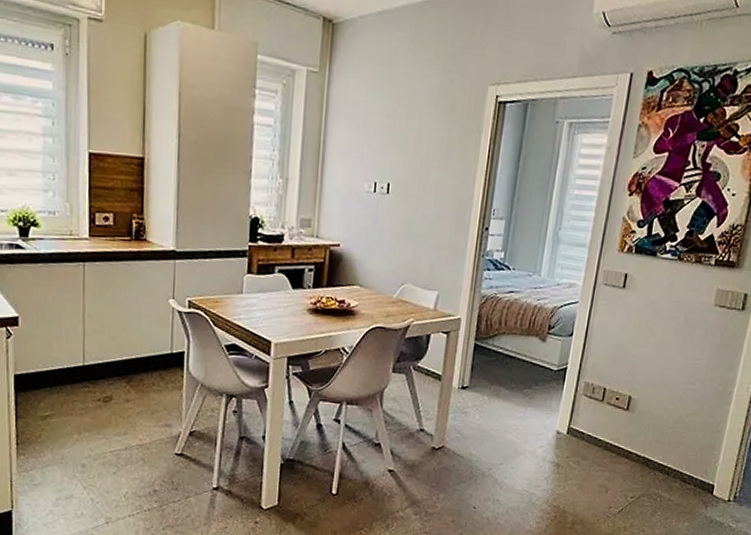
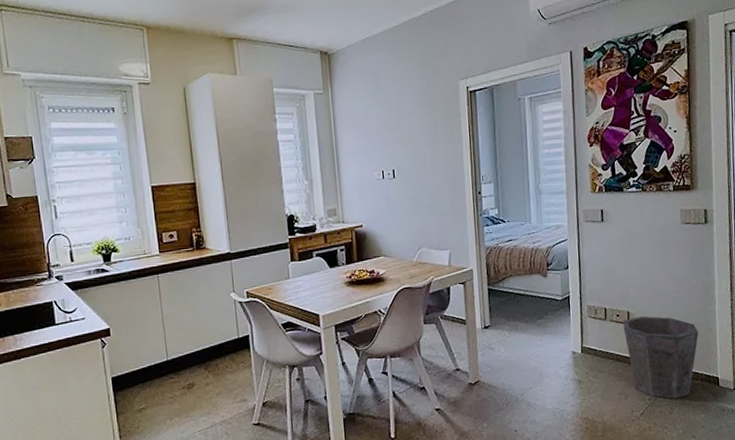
waste bin: none [618,403,704,501] -> present [623,316,699,399]

